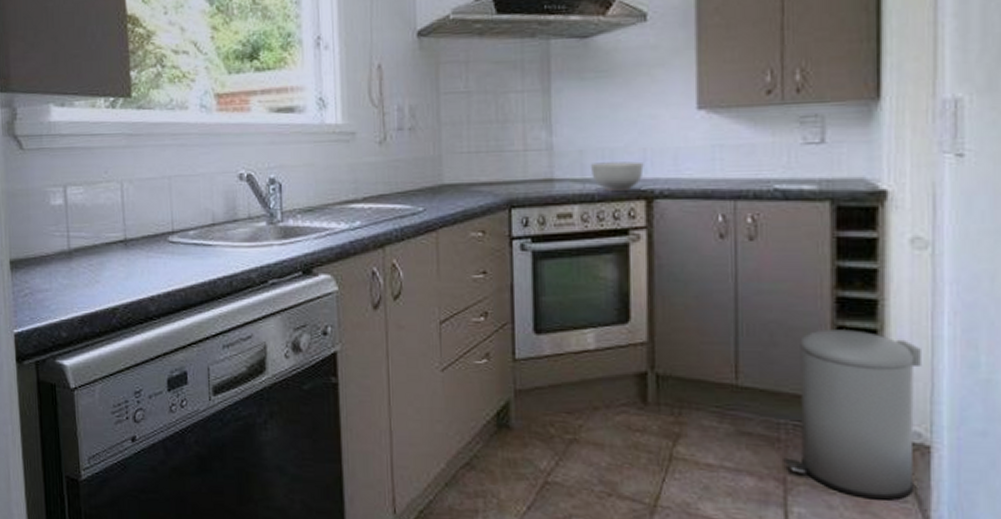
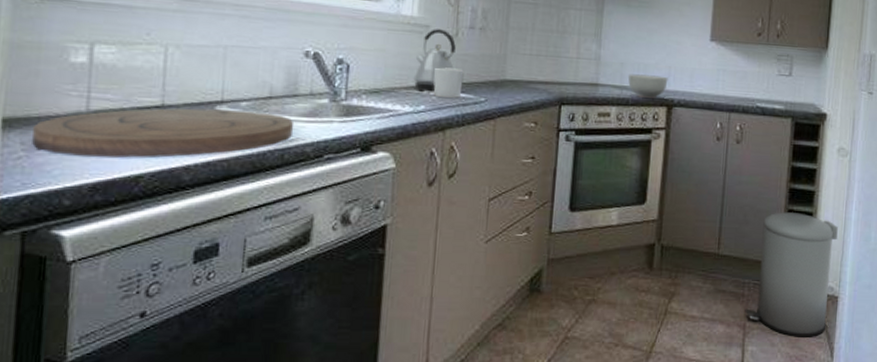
cutting board: none [32,240,238,291] -> present [32,108,295,159]
kettle: none [345,135,386,206] -> present [413,29,456,92]
mug: none [366,176,398,211] -> present [433,67,464,99]

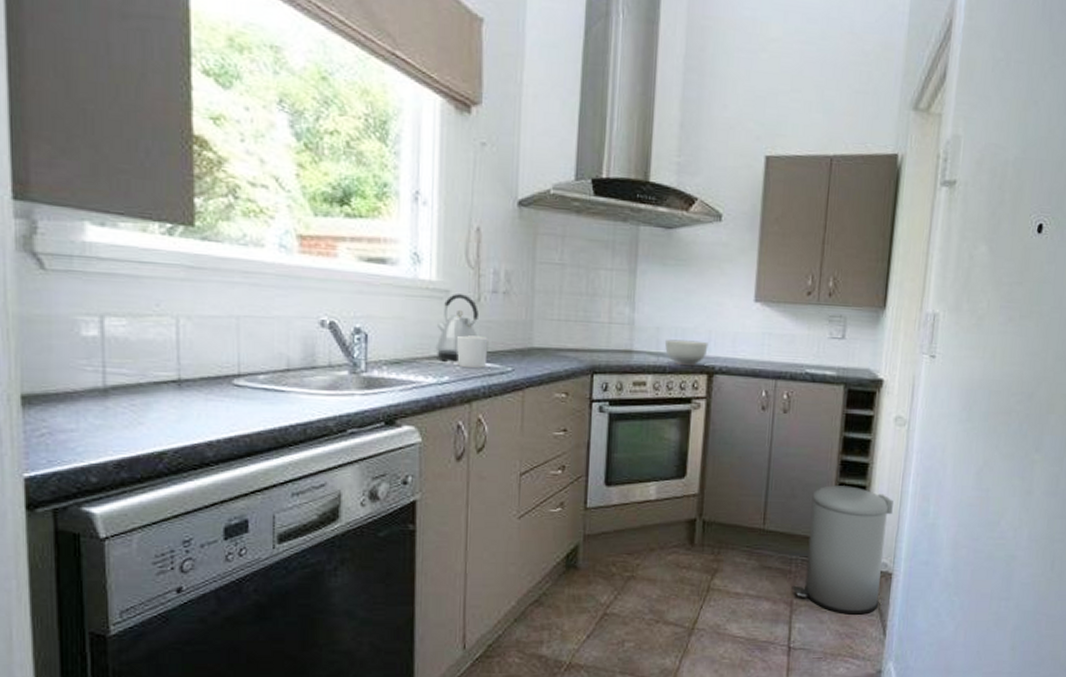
cutting board: present [32,108,295,159] -> none [53,382,315,435]

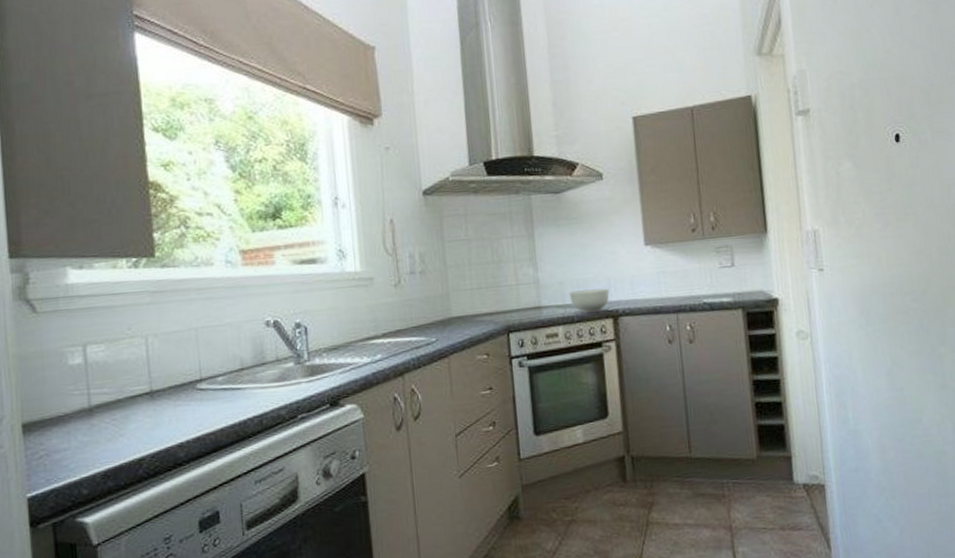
kettle: present [435,294,479,362] -> none [366,279,402,342]
mug: present [457,335,488,369] -> none [385,313,414,345]
pedal bin: present [792,485,893,615] -> none [728,404,817,533]

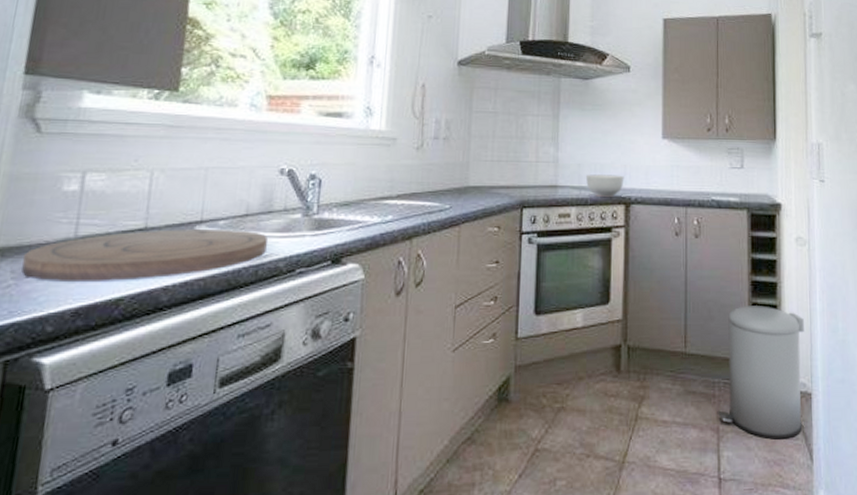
cutting board: none [48,383,268,450] -> present [21,229,269,281]
pedal bin: none [728,404,817,533] -> present [717,306,804,440]

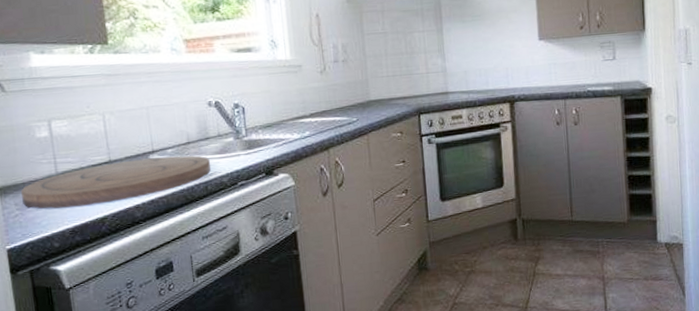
bowl: present [586,174,624,197] -> none [473,77,507,98]
pedal bin: present [717,306,804,440] -> none [602,177,675,282]

